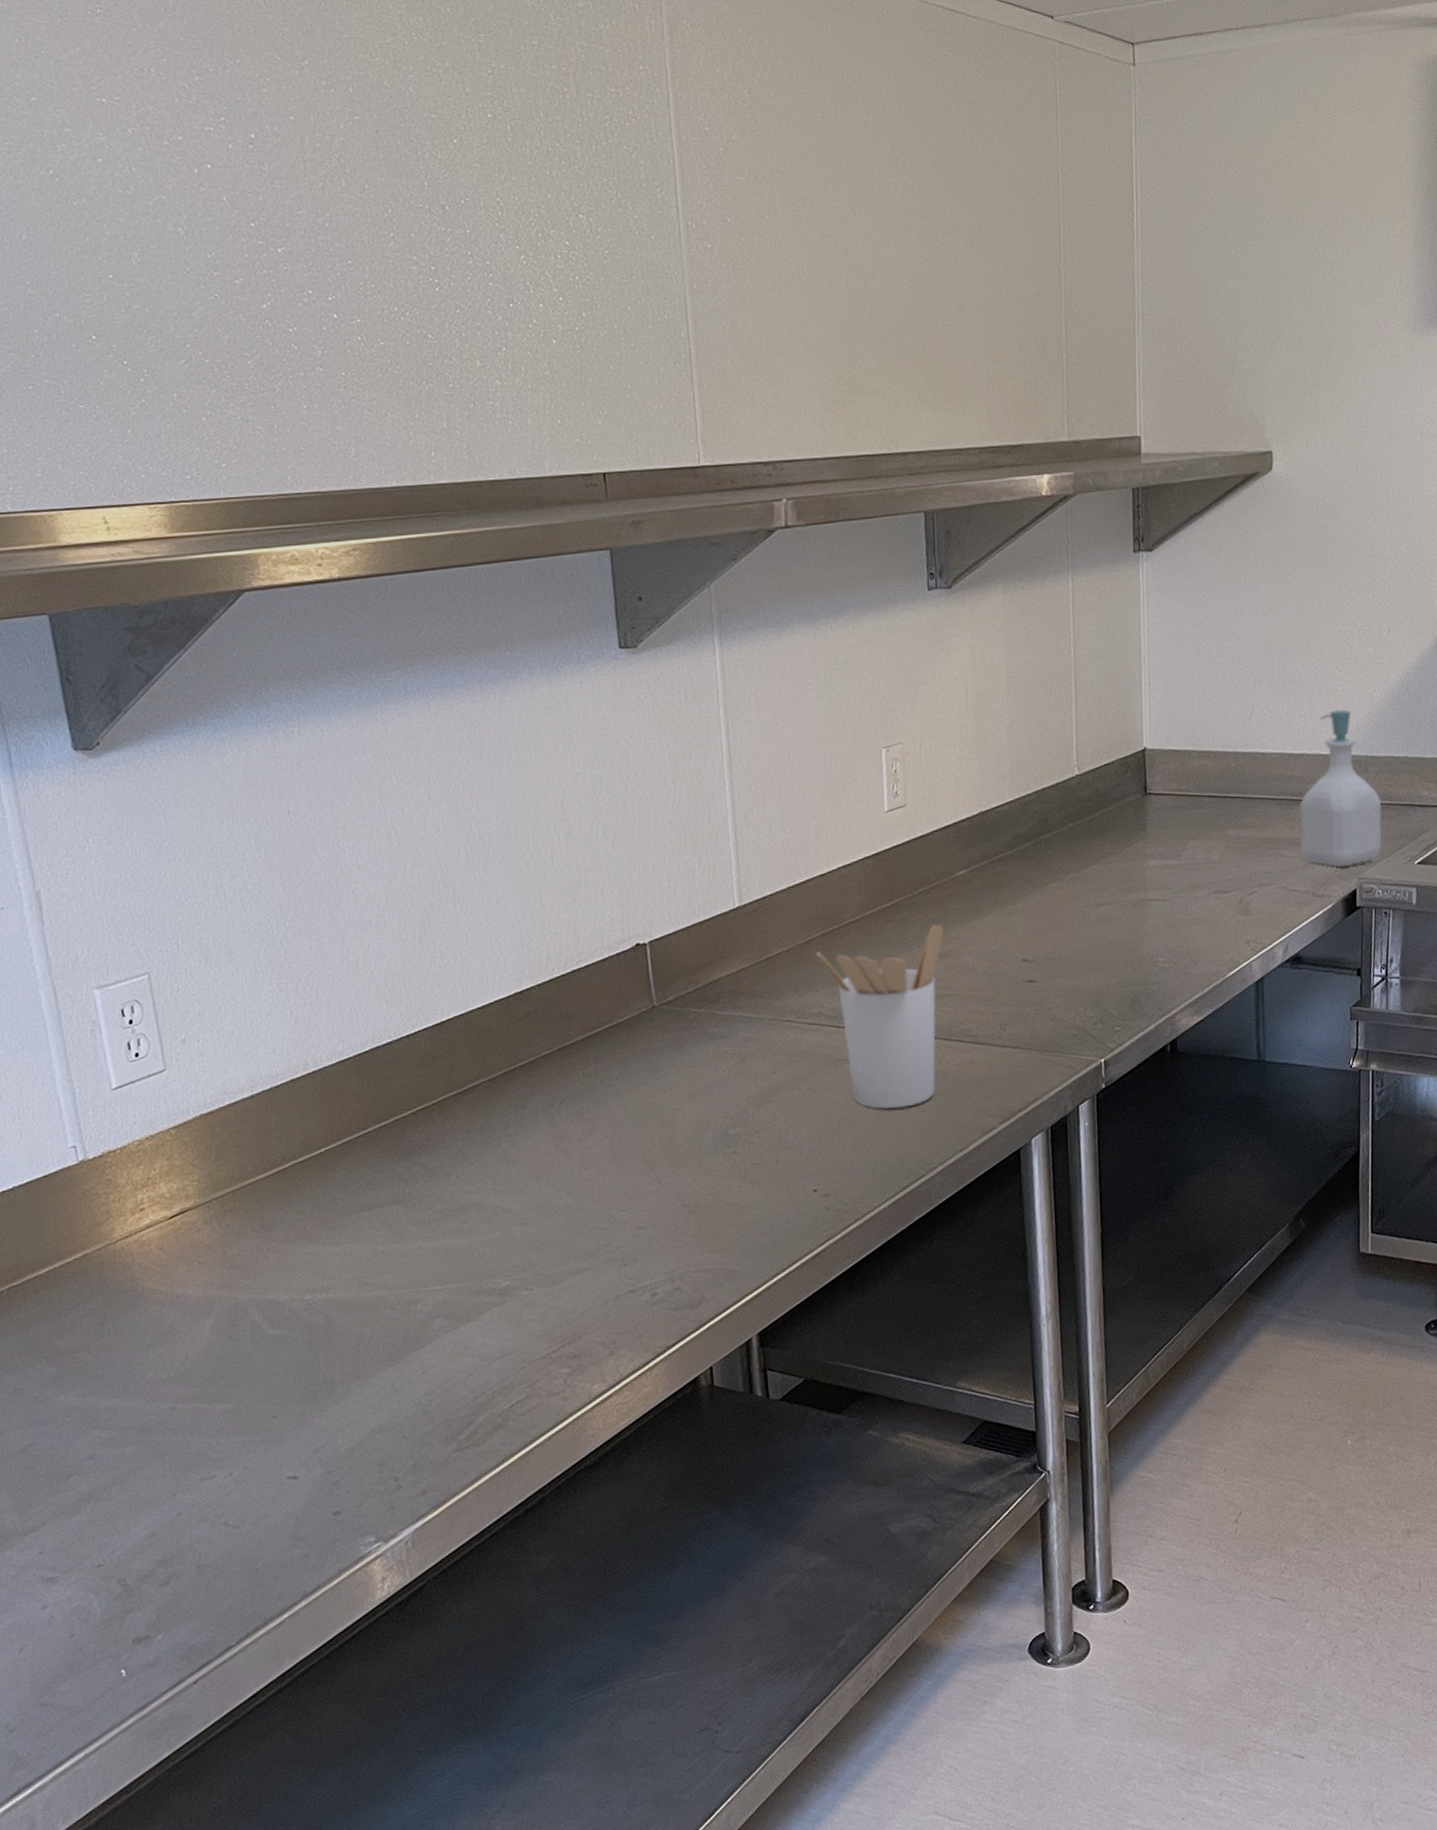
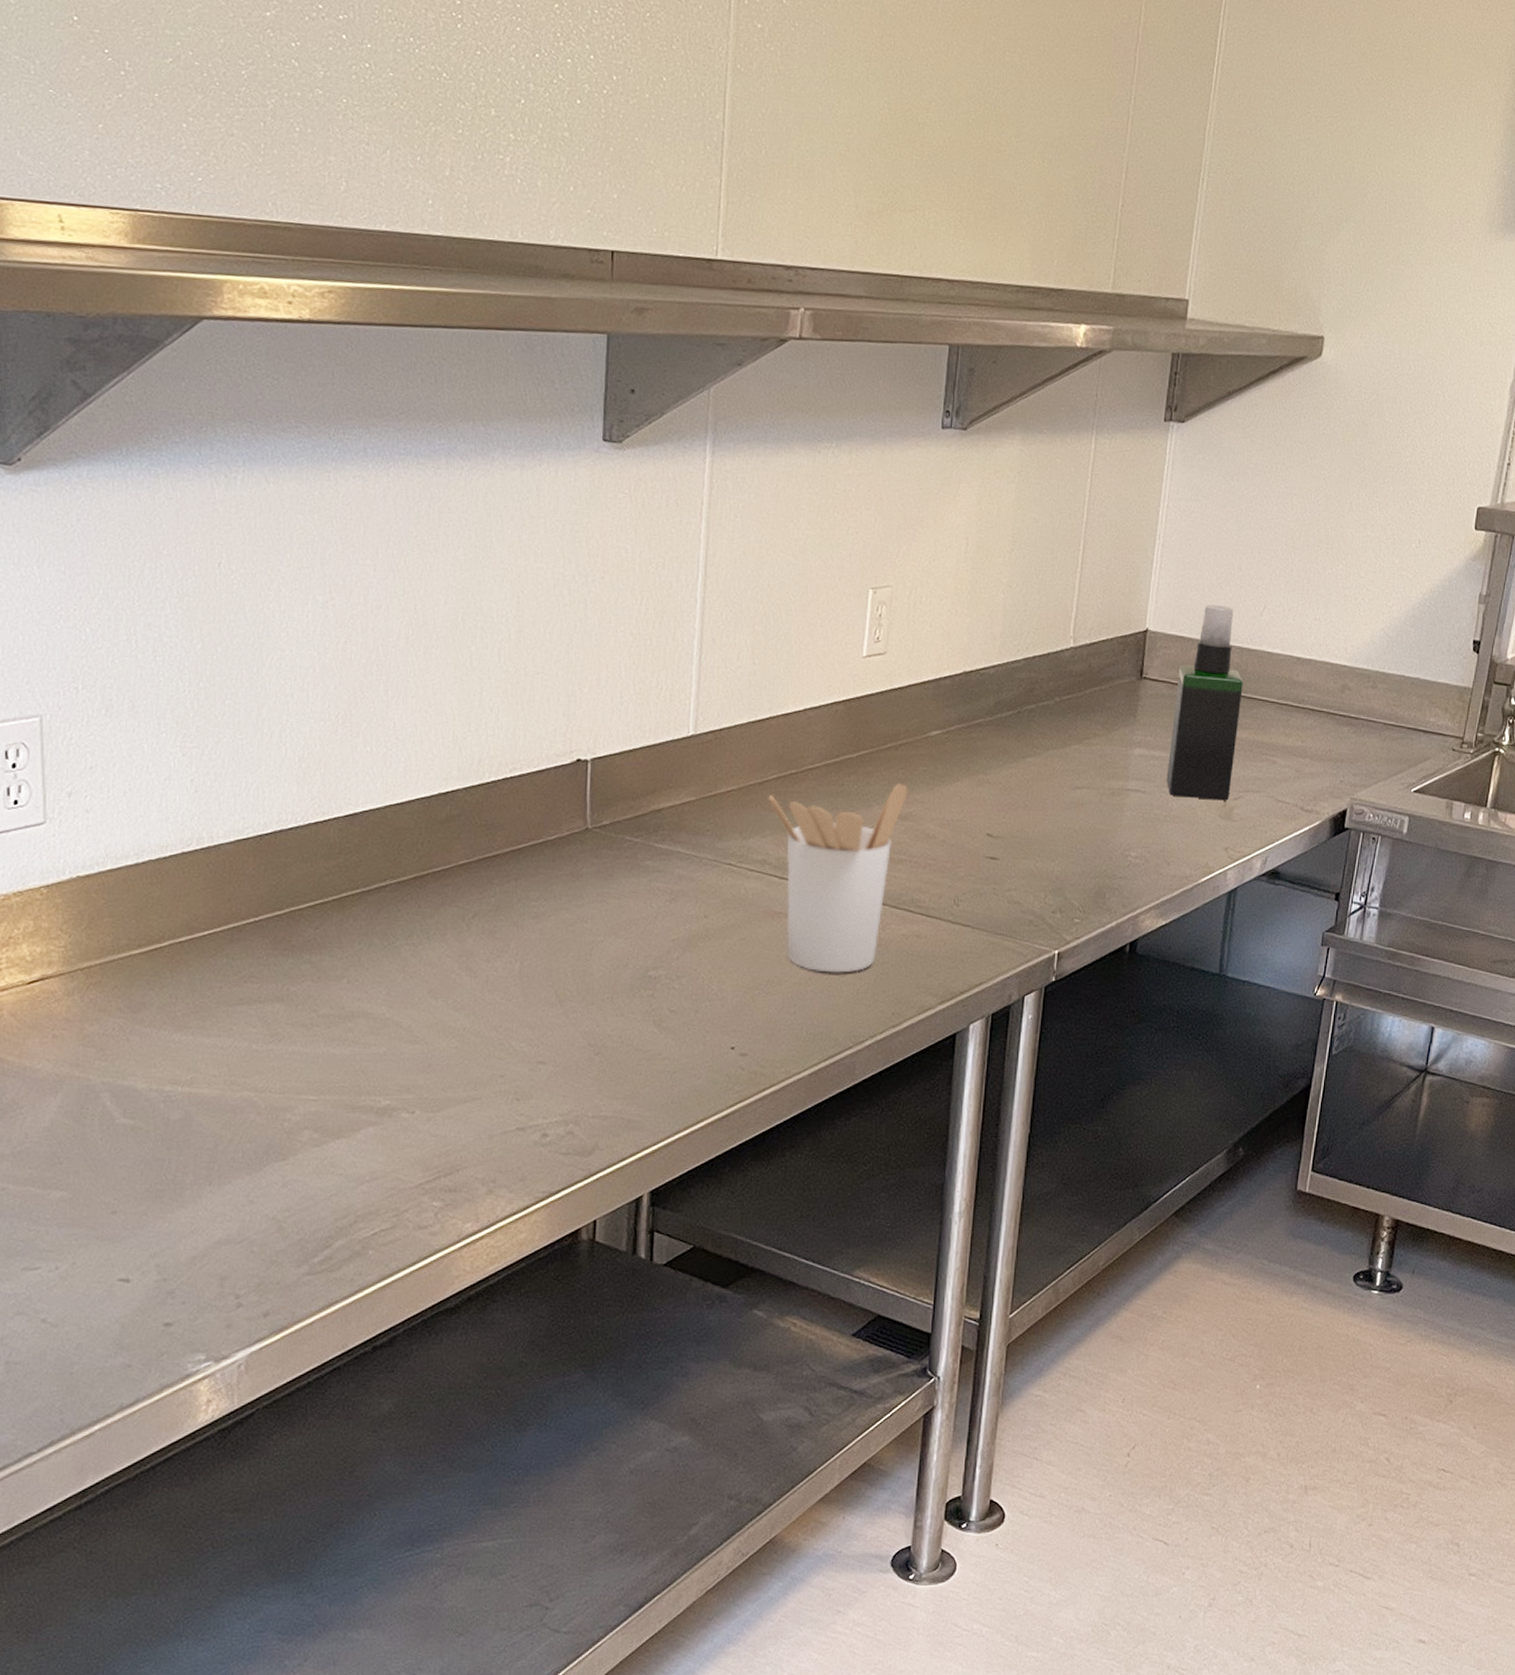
spray bottle: none [1180,715,1245,900] -> present [1166,604,1243,801]
soap bottle: present [1299,709,1383,867] -> none [1295,618,1386,785]

